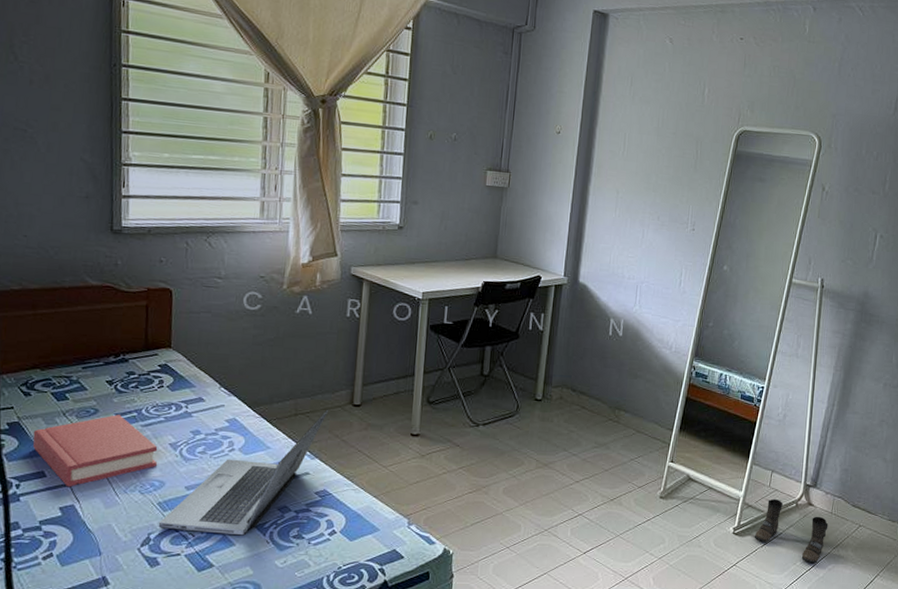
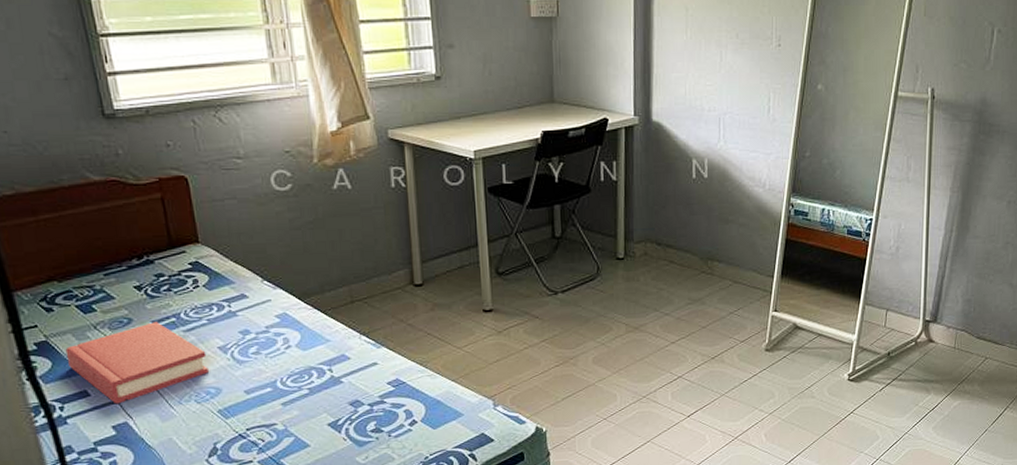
laptop: present [158,409,329,536] -> none [222,292,389,437]
boots: present [754,498,829,564] -> none [871,339,952,403]

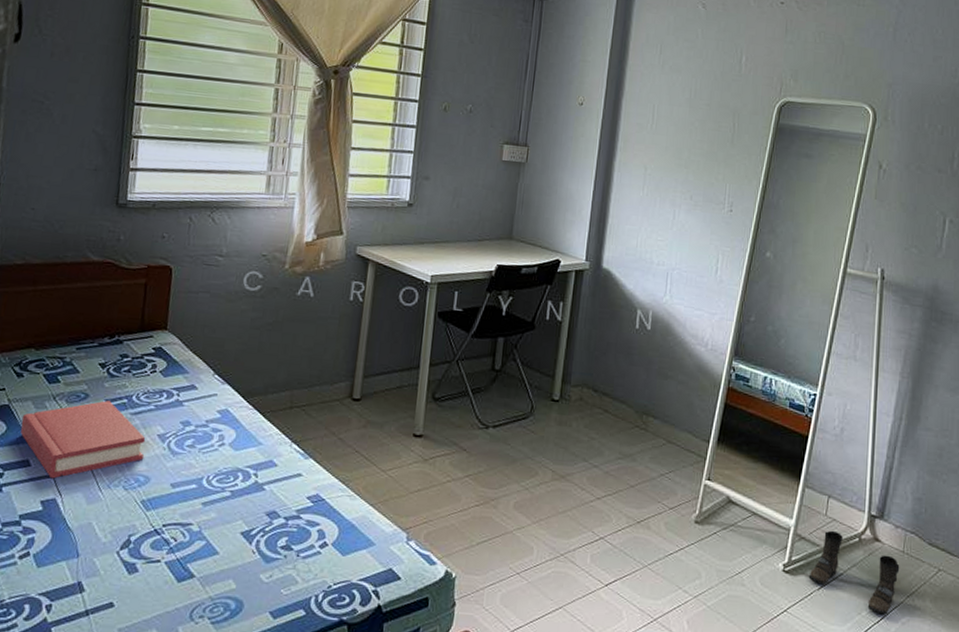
boots: none [871,339,952,403] -> present [808,530,900,615]

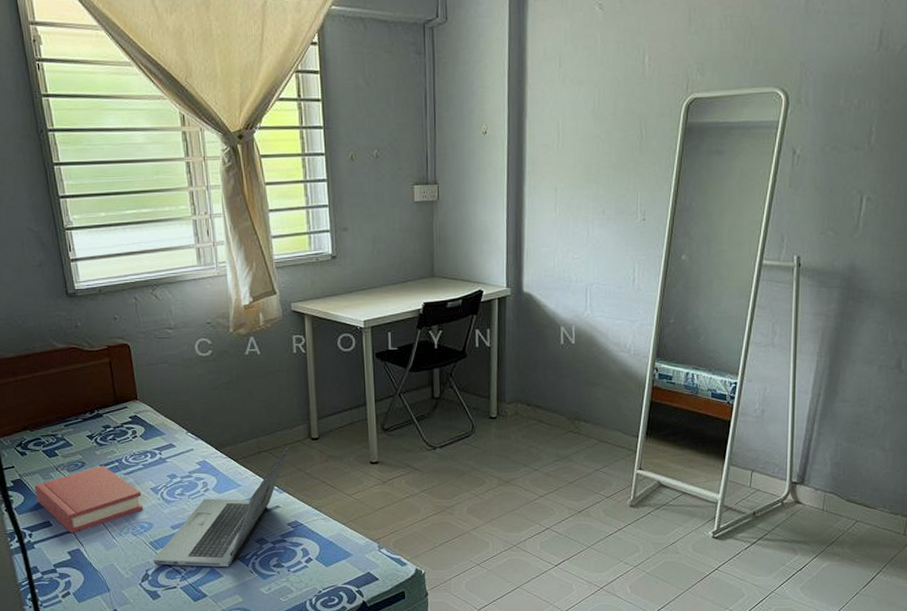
laptop: none [139,402,327,543] -> present [153,445,290,568]
boots: present [808,530,900,615] -> none [736,499,820,564]

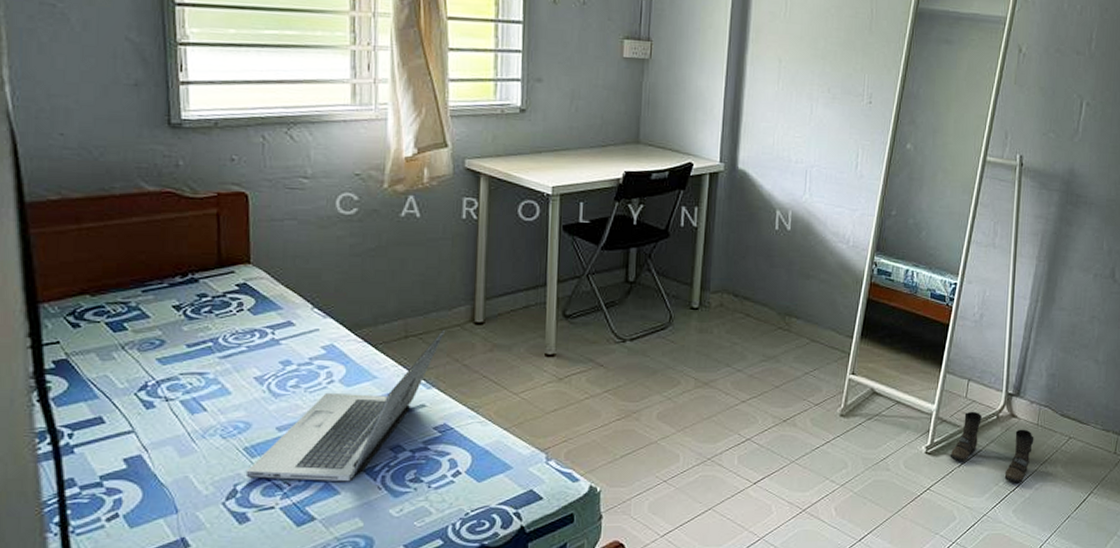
hardback book: present [34,466,143,534] -> none [85,346,241,434]
boots: none [736,499,820,564] -> present [950,411,1034,483]

